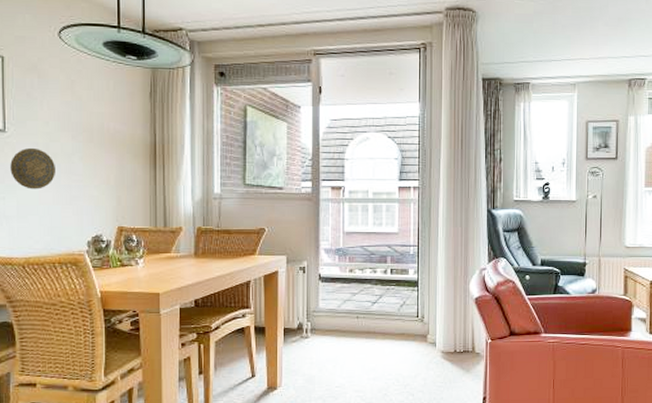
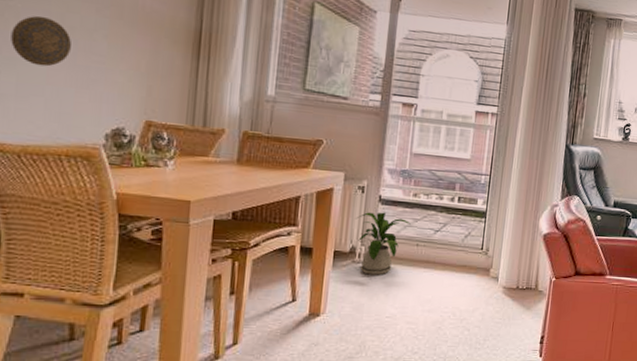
house plant: none [300,289,349,348] -> present [356,212,411,275]

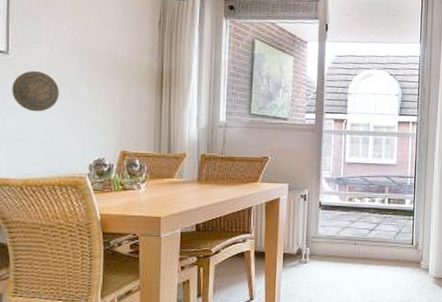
house plant: present [356,212,411,275] -> none [300,216,348,273]

